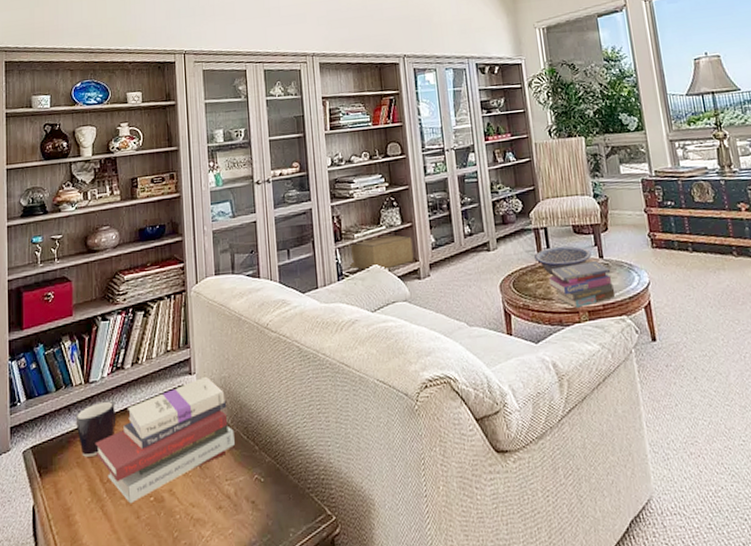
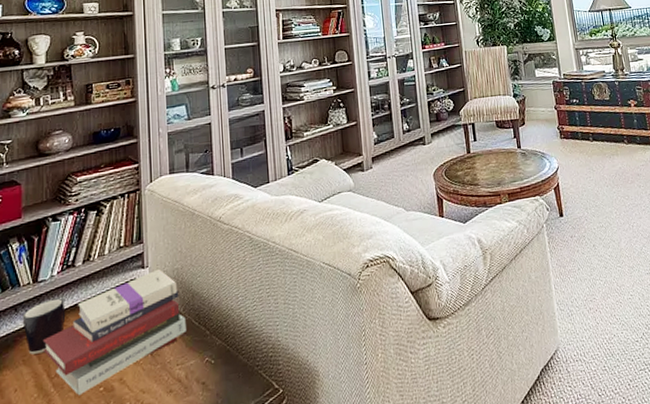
decorative box: present [348,234,414,271] -> none [298,132,358,166]
decorative bowl: present [535,245,592,277] -> none [464,138,511,166]
books: present [549,260,616,309] -> none [475,150,531,192]

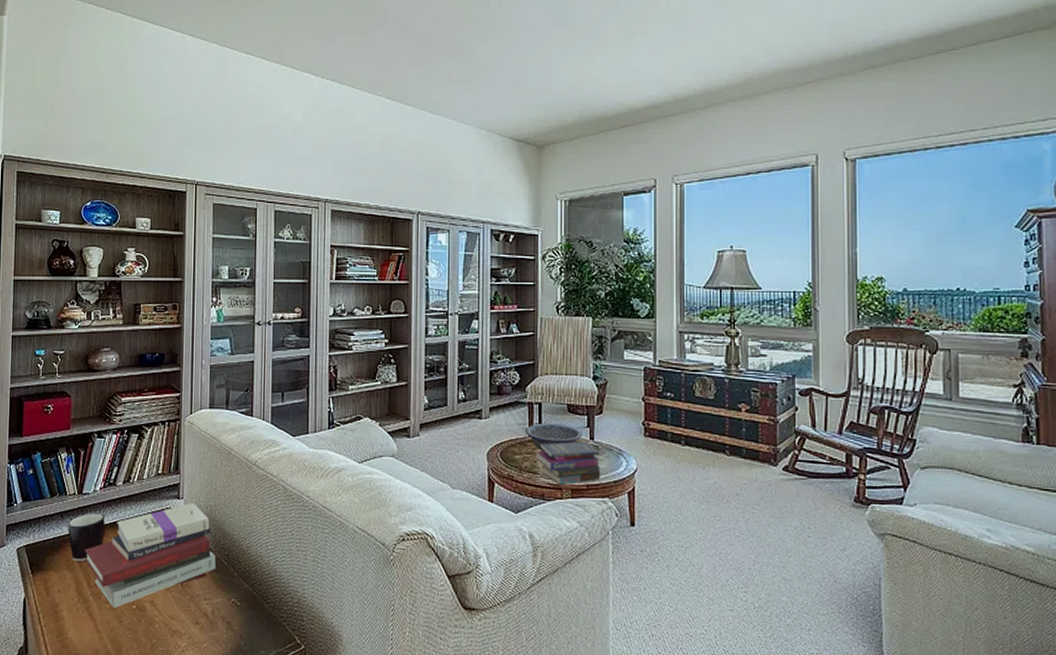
decorative bowl: none [464,138,511,166] -> present [526,423,582,452]
books: none [475,150,531,192] -> present [537,441,601,486]

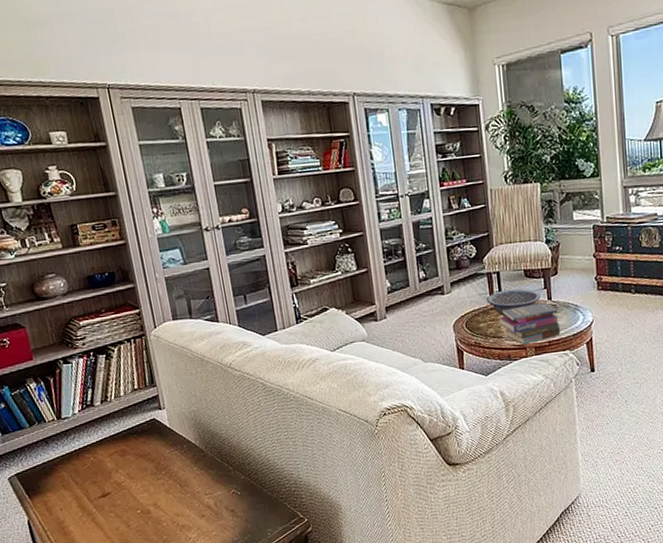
mug: present [67,513,106,562] -> none [53,433,95,481]
books: present [84,502,216,609] -> none [77,410,210,516]

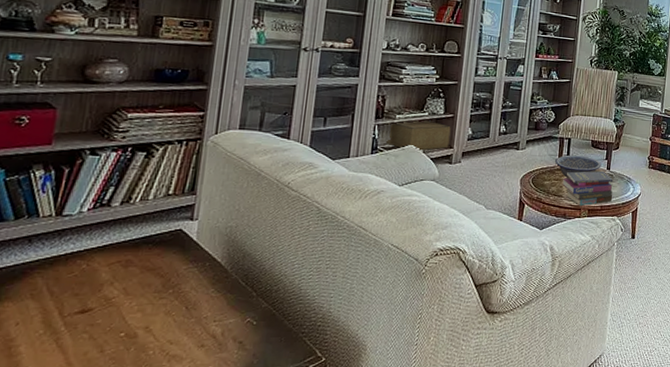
decorative box: none [305,279,370,315] -> present [386,120,451,151]

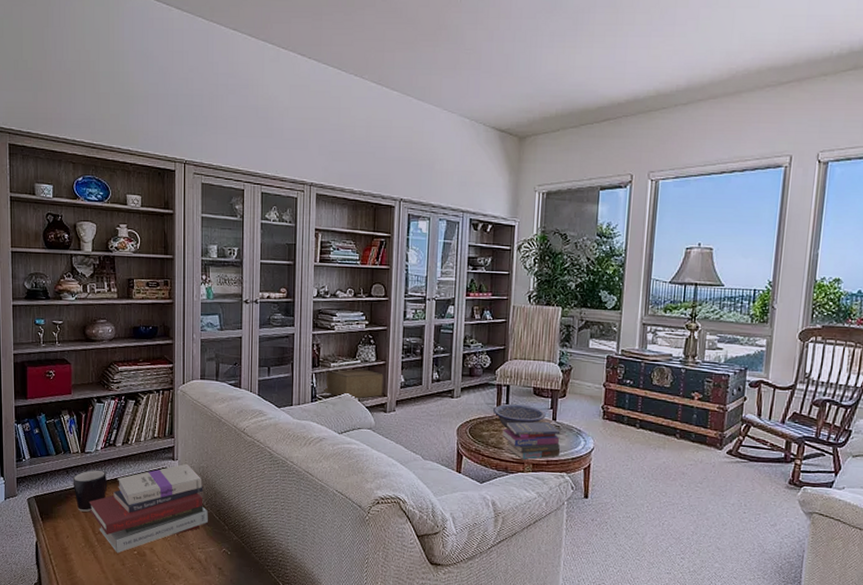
mug: none [36,236,92,289] -> present [73,469,108,512]
books: none [58,223,232,338] -> present [88,463,208,554]

